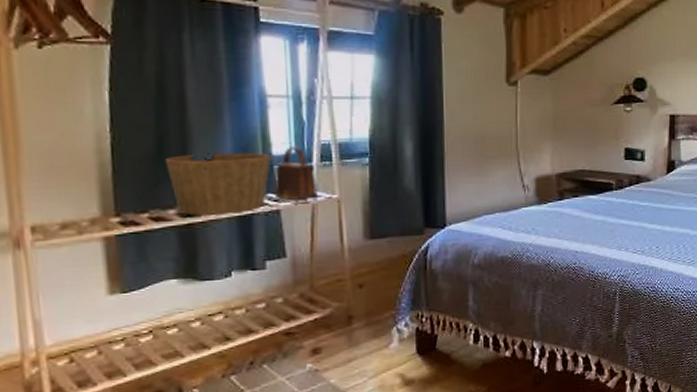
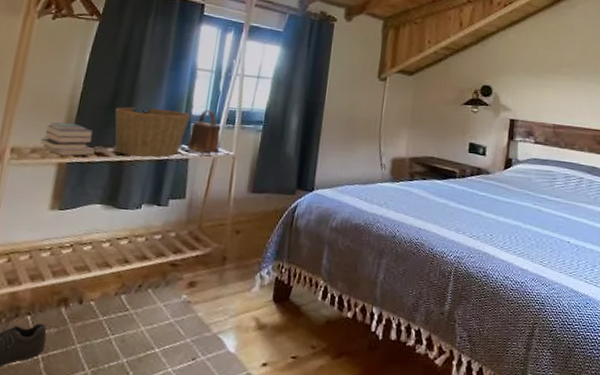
books: none [70,184,153,227] -> present [40,122,96,156]

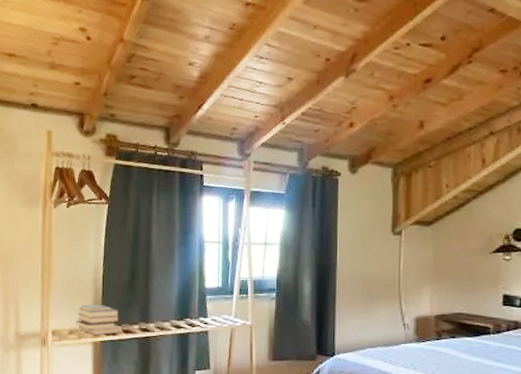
basket: present [115,107,191,158] -> none [134,284,205,332]
handbag: present [187,110,221,155] -> none [205,282,236,326]

